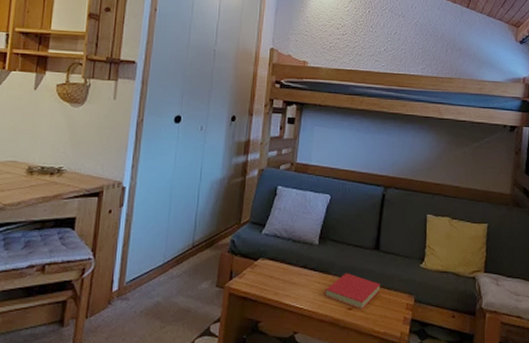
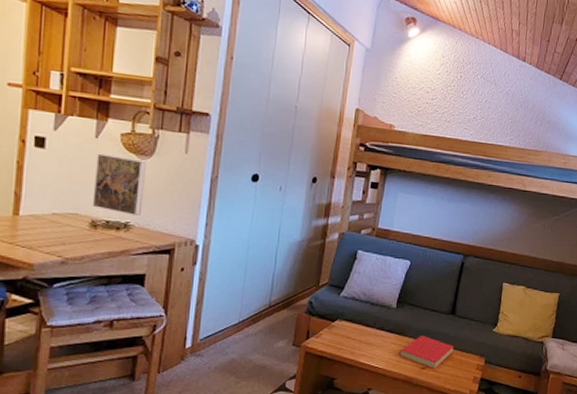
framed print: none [29,103,78,160] -> present [92,153,146,215]

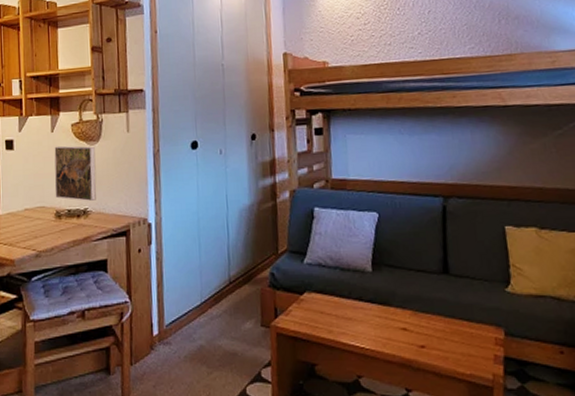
book: present [399,335,453,370] -> none [387,304,457,348]

